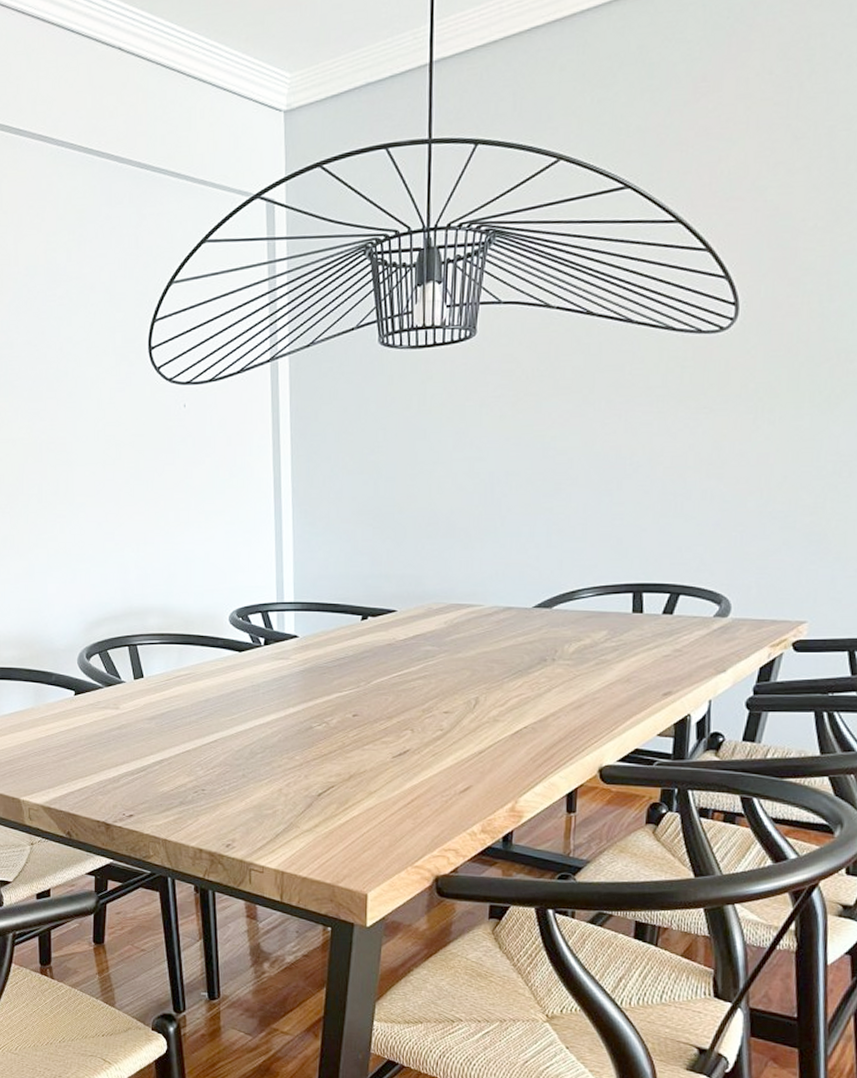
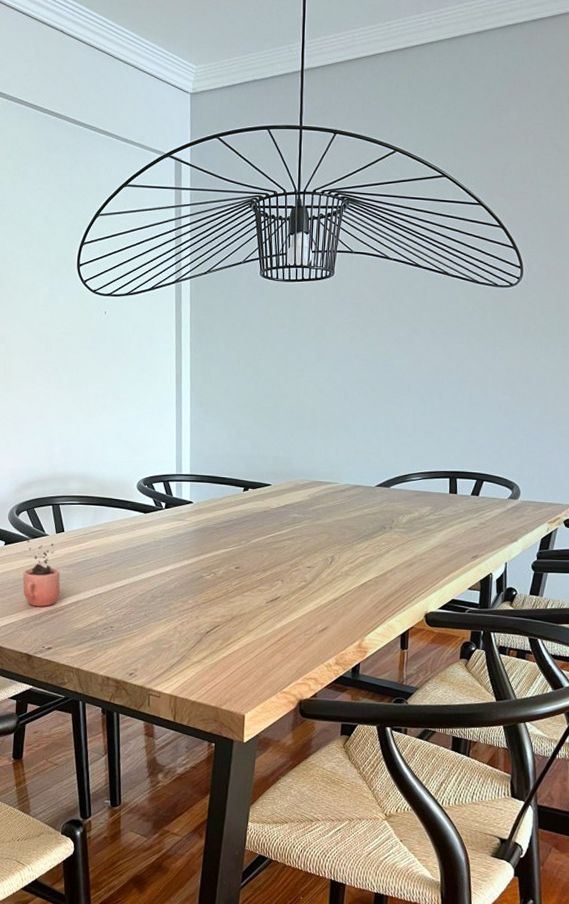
cocoa: none [97,687,142,767] -> present [23,539,61,607]

